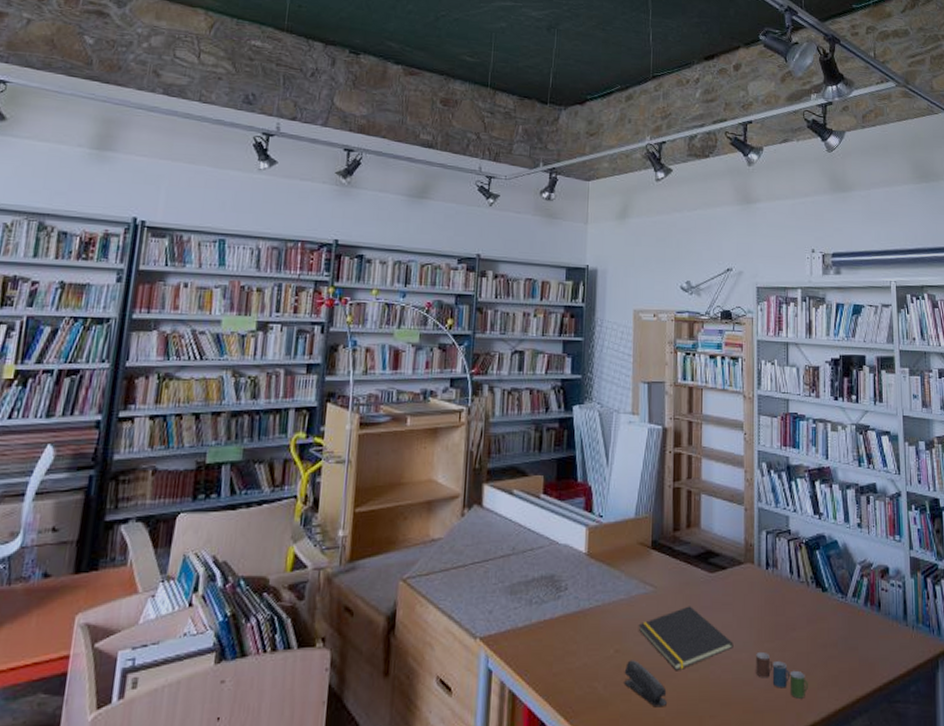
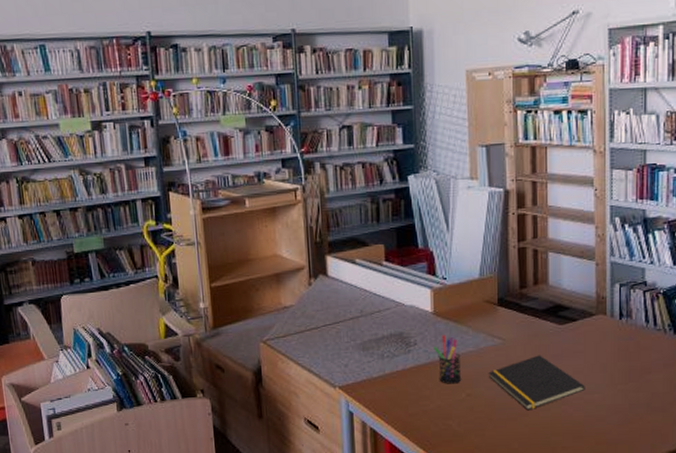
pen holder: none [584,580,611,637] -> present [433,335,462,384]
stapler: present [624,660,668,708] -> none [476,402,521,441]
cup: present [756,653,808,699] -> none [609,393,663,432]

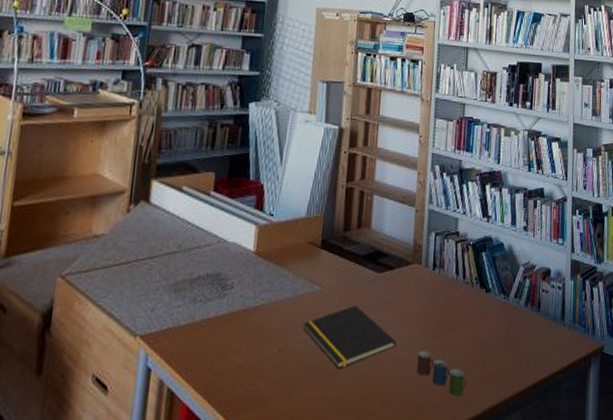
pen holder: present [433,335,462,384] -> none [250,278,277,336]
cup: none [609,393,663,432] -> present [417,351,467,396]

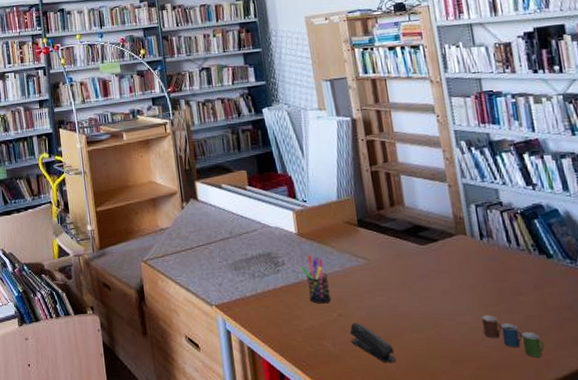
pen holder: none [250,278,277,336] -> present [301,255,332,304]
stapler: none [285,358,329,405] -> present [349,322,397,363]
notepad: present [303,305,397,369] -> none [356,275,457,332]

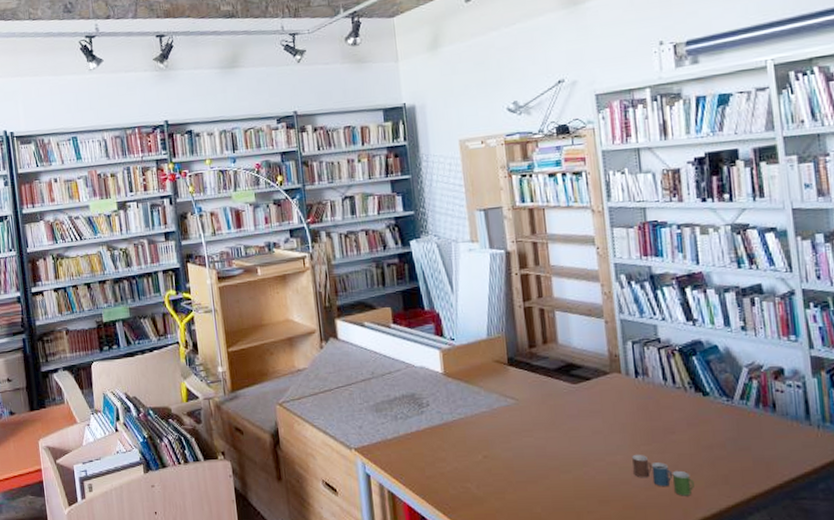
pen holder: present [301,255,332,304] -> none [446,396,477,446]
stapler: present [349,322,397,363] -> none [495,464,543,504]

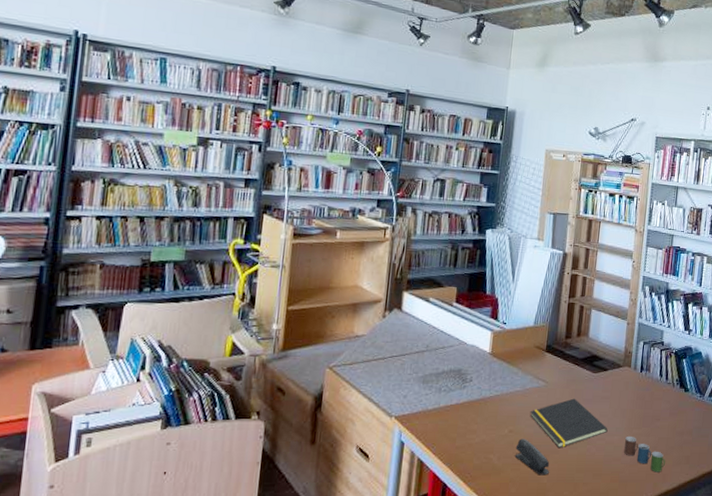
stapler: none [495,464,543,504] -> present [514,438,550,476]
notepad: none [503,415,607,473] -> present [530,398,608,449]

